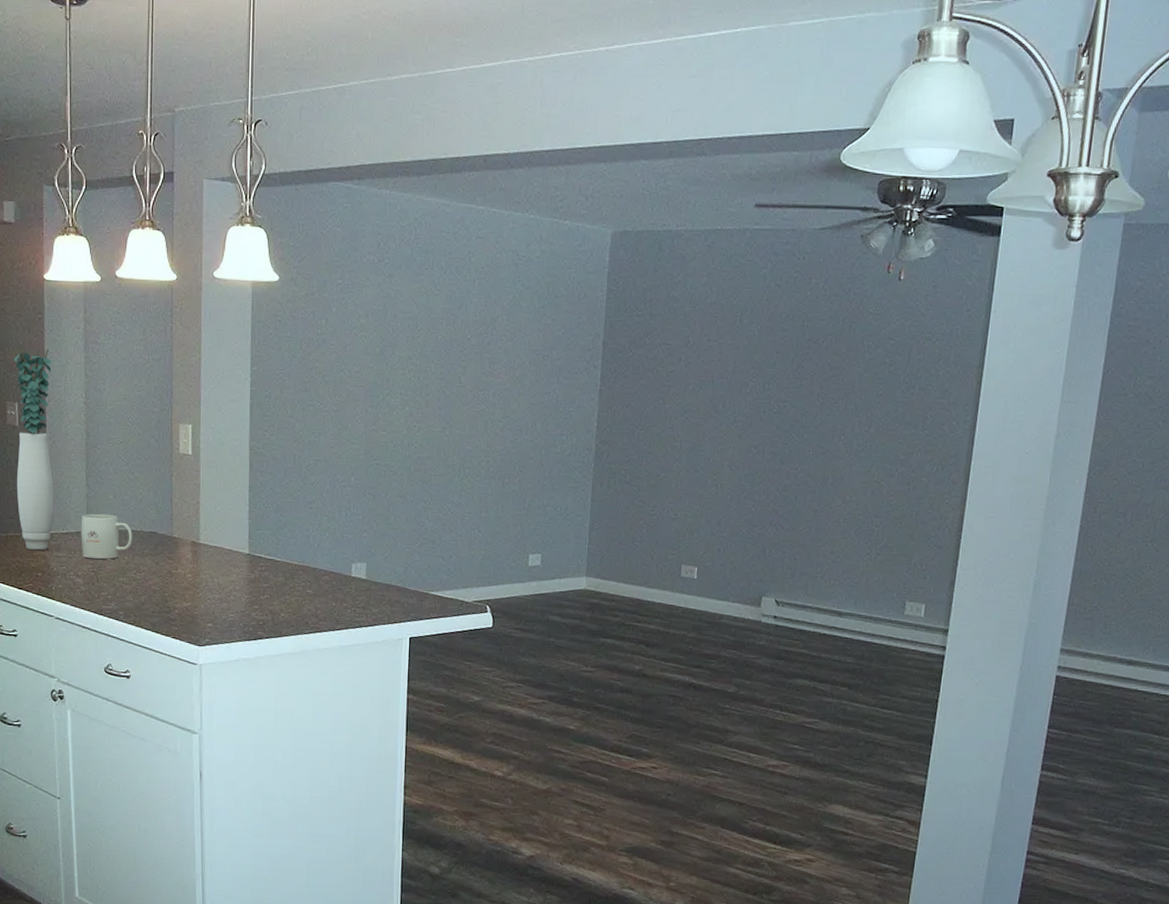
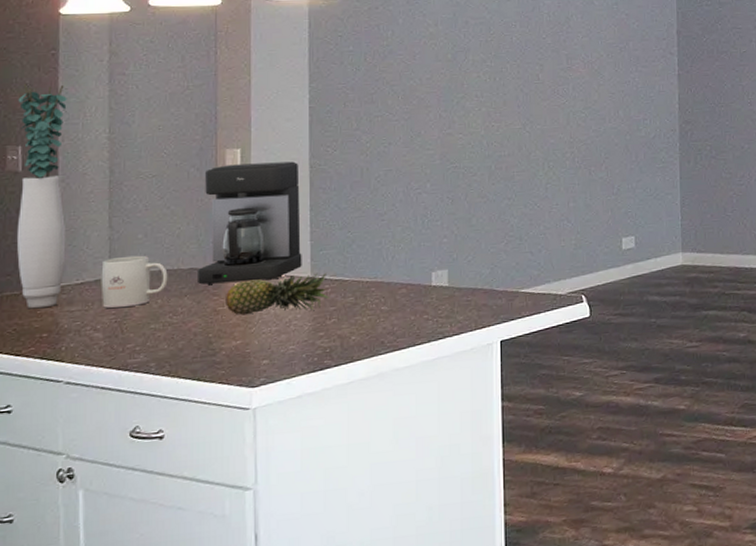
coffee maker: none [156,439,242,552] -> present [198,161,302,285]
fruit: none [178,549,263,584] -> present [226,273,329,315]

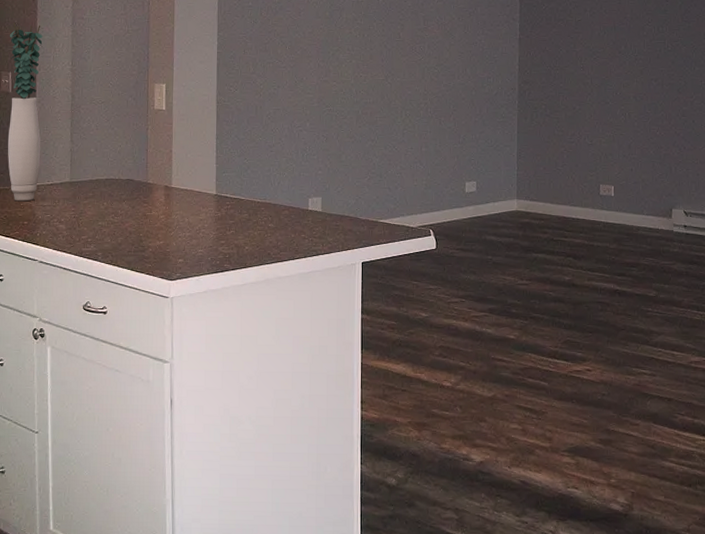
mug: present [100,255,168,309] -> none [64,165,112,207]
coffee maker: present [198,161,302,285] -> none [133,97,210,194]
fruit: present [226,273,329,315] -> none [153,191,229,222]

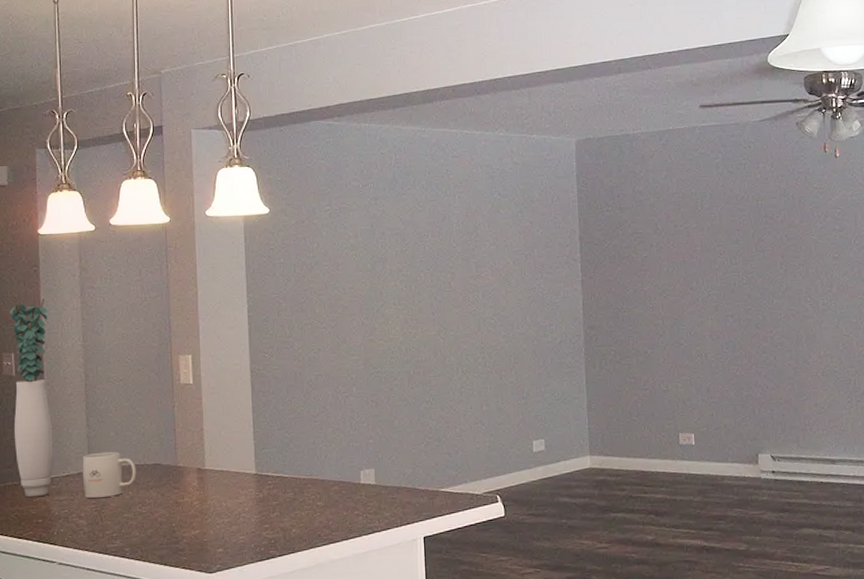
mug: none [64,165,112,207] -> present [82,451,137,499]

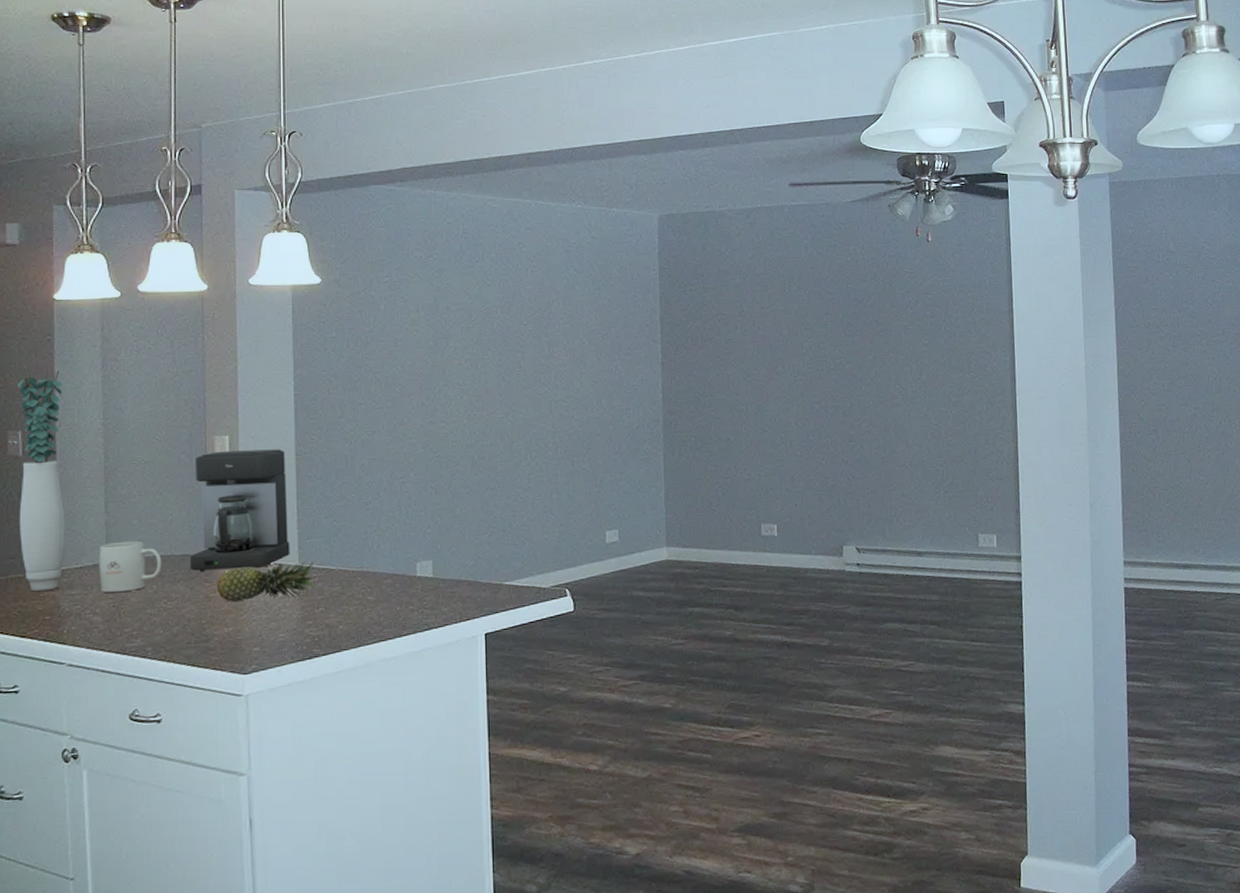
coffee maker: none [161,367,248,479] -> present [190,449,290,571]
fruit: none [185,470,272,507] -> present [217,561,317,602]

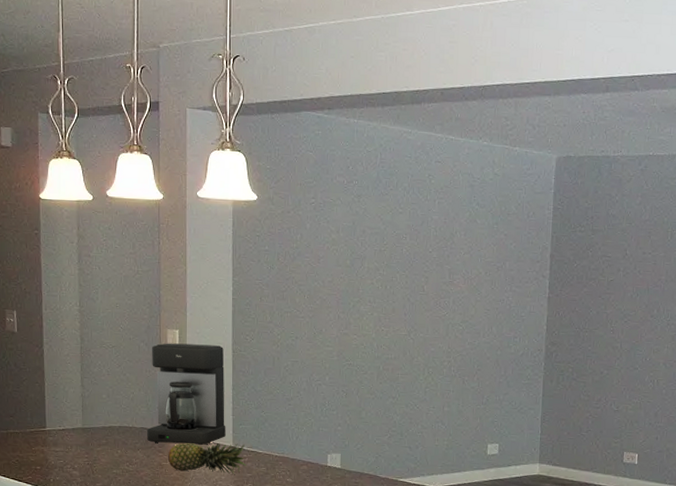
vase: present [17,368,65,592] -> none [12,257,51,446]
mug: present [99,540,162,593] -> none [76,411,125,454]

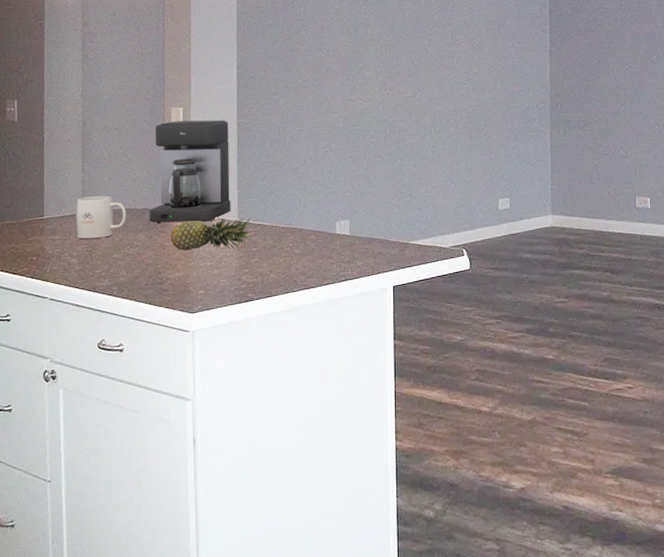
mug: none [76,411,125,454] -> present [76,195,127,239]

